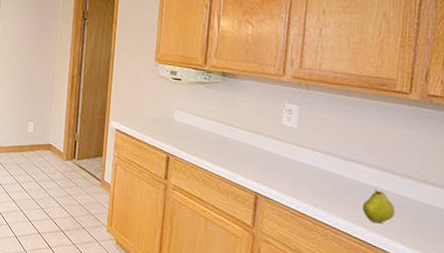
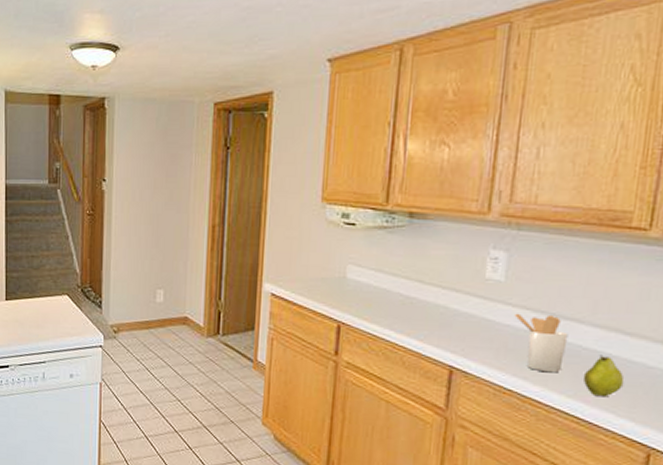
utensil holder: none [306,153,349,202] -> present [514,313,569,373]

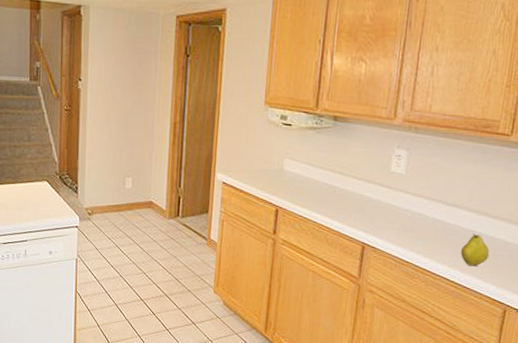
utensil holder: present [514,313,569,373] -> none [412,200,451,248]

